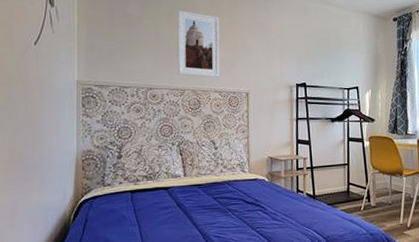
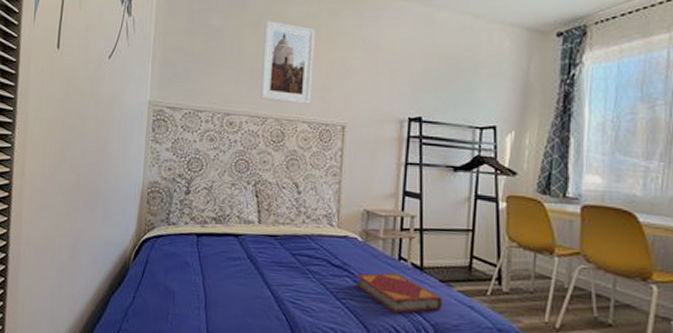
hardback book: none [265,202,331,234] -> present [355,272,443,314]

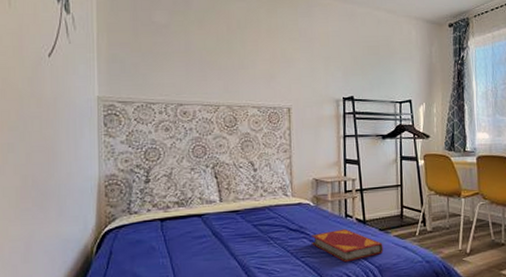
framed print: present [259,19,315,105] -> none [209,16,258,92]

